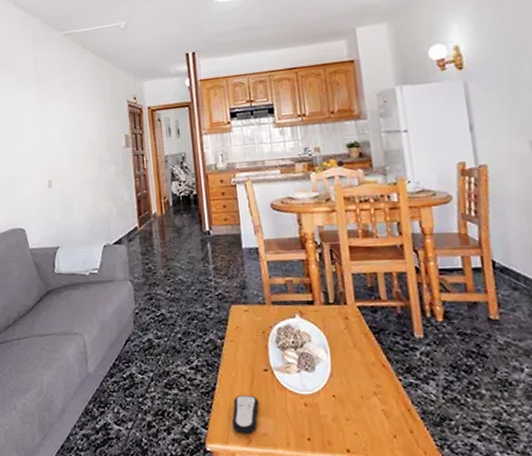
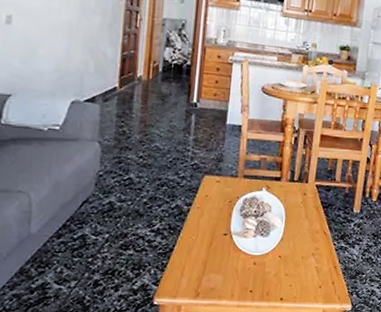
remote control: present [232,395,259,434] -> none [184,255,214,289]

